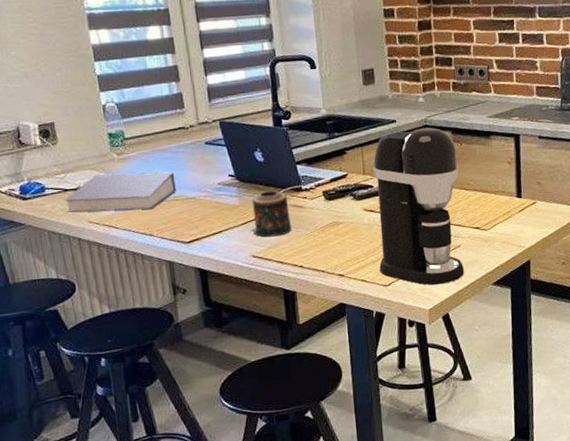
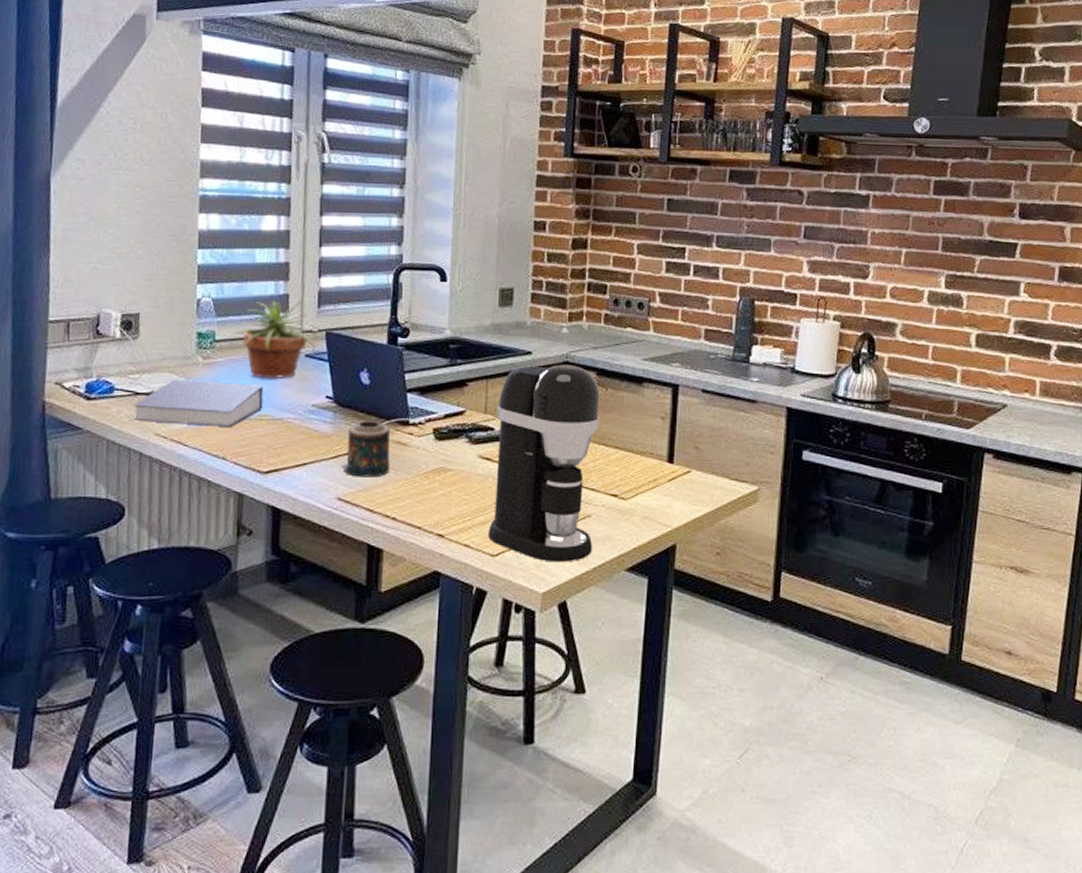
potted plant: none [138,97,215,167] -> present [231,300,322,380]

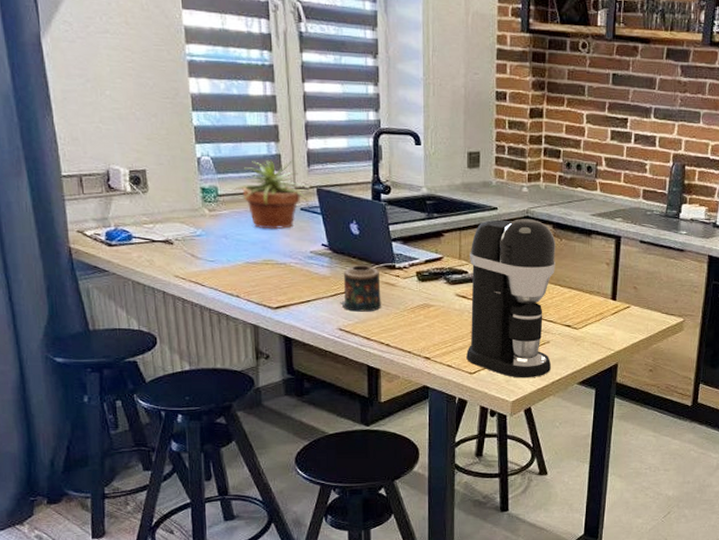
book: present [133,380,264,427] -> none [152,230,267,270]

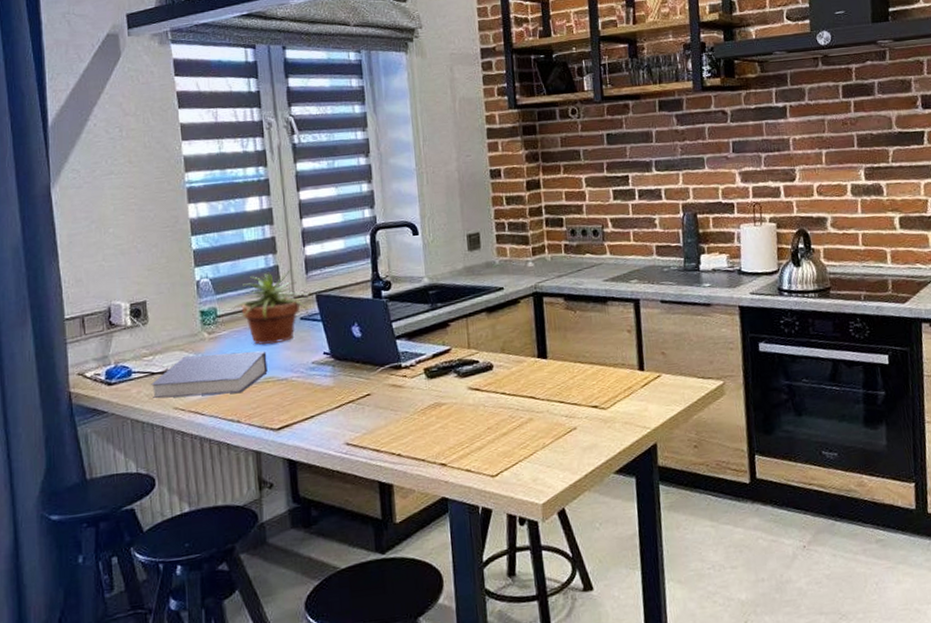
book: none [152,230,267,270] -> present [151,350,268,399]
candle: present [340,265,381,312] -> none [345,369,389,422]
coffee maker: present [466,219,556,378] -> none [479,294,582,475]

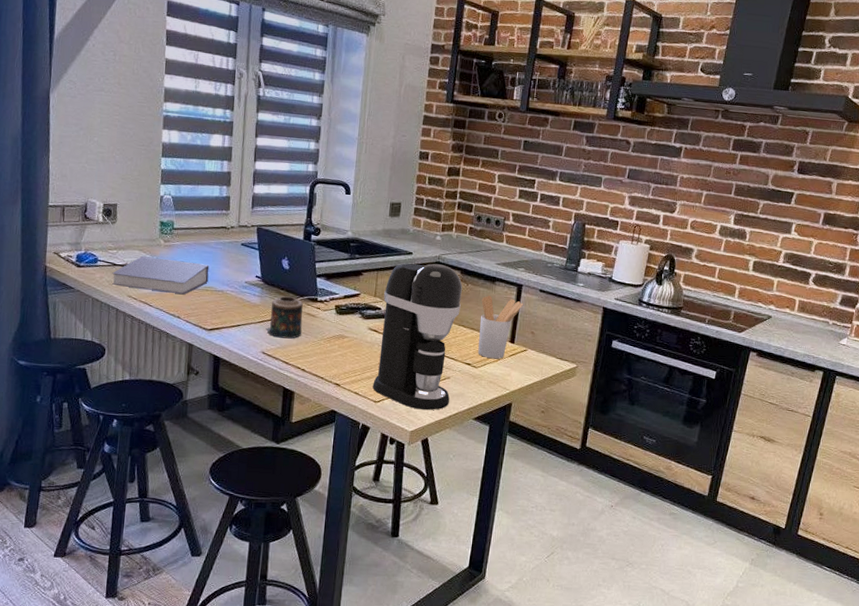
potted plant: present [231,269,312,345] -> none [185,200,254,261]
candle: none [345,369,389,422] -> present [266,296,303,339]
coffee maker: none [479,294,582,475] -> present [373,263,462,411]
utensil holder: none [595,317,646,395] -> present [478,295,524,359]

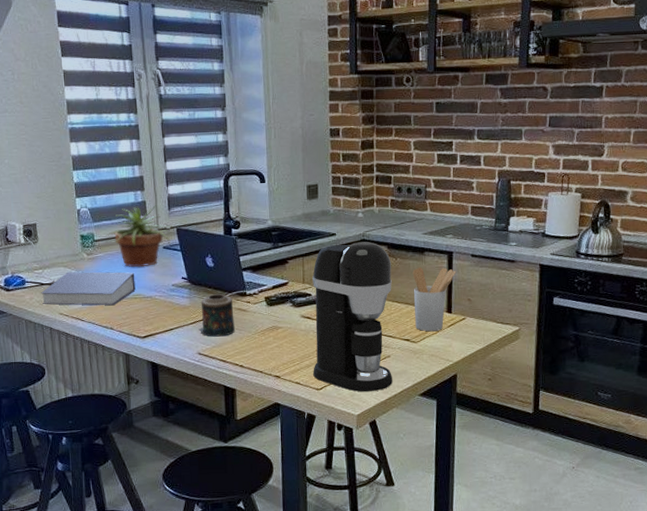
potted plant: none [185,200,254,261] -> present [106,205,173,268]

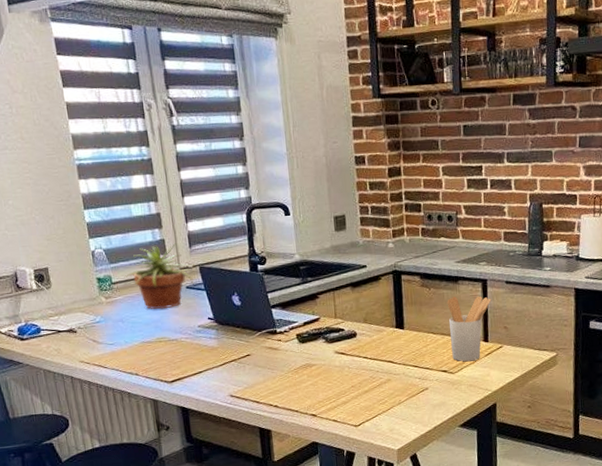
book: present [41,272,136,305] -> none [58,314,160,353]
candle: present [199,294,235,337] -> none [229,333,267,378]
coffee maker: present [312,242,392,392] -> none [344,272,432,426]

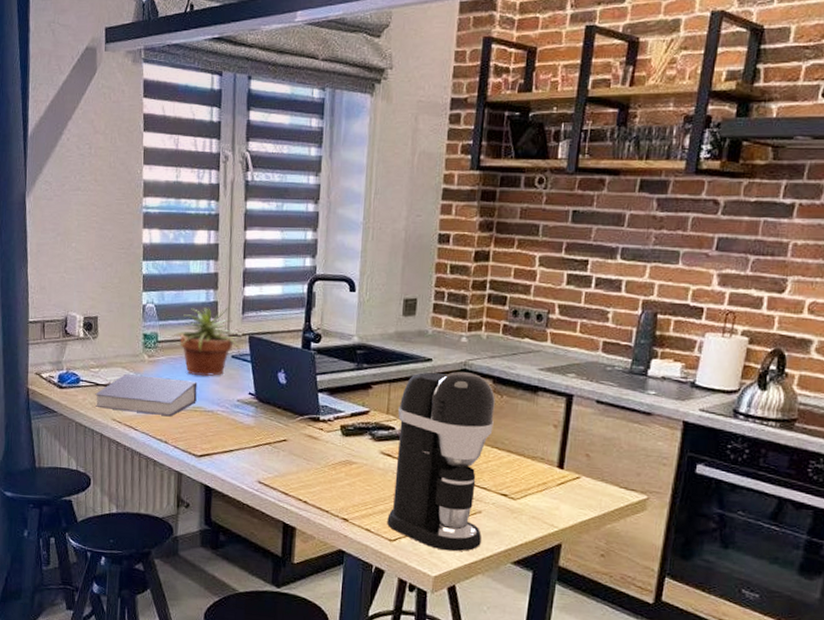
book: none [58,314,160,353] -> present [95,374,198,416]
coffee maker: none [344,272,432,426] -> present [387,372,495,552]
utensil holder: present [447,295,492,362] -> none [516,409,575,489]

